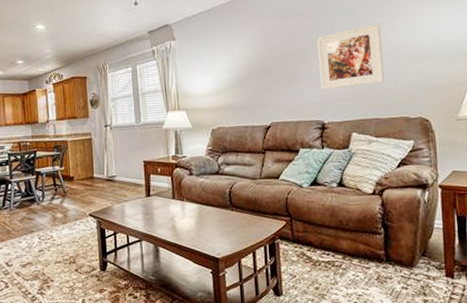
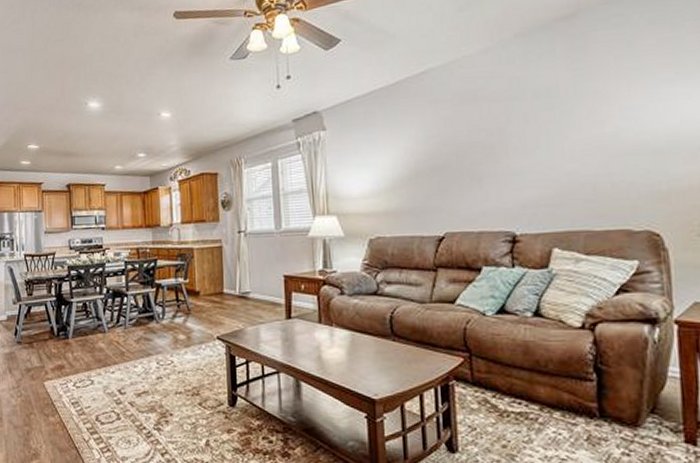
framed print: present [317,23,384,90] -> none [507,109,598,193]

